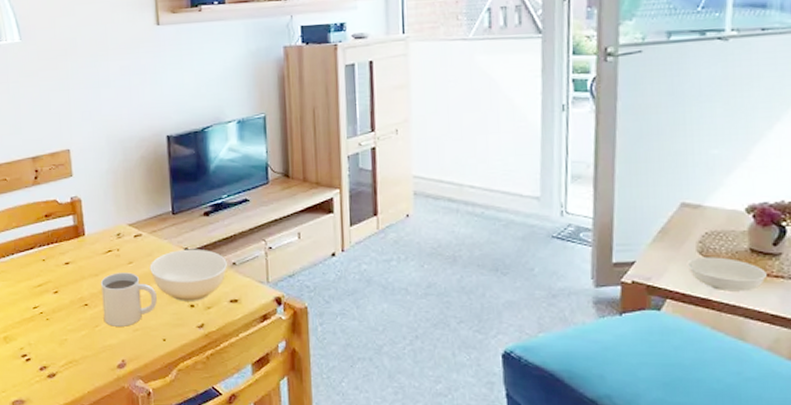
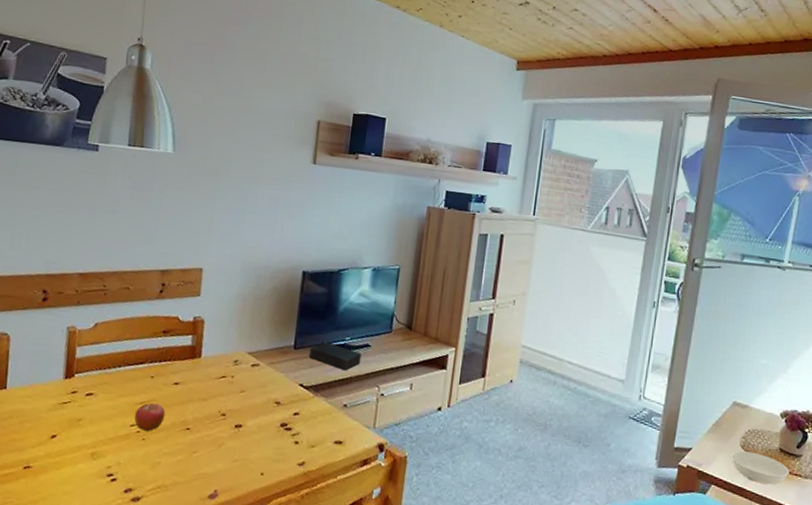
fruit: none [34,284,63,311] -> present [134,402,166,431]
mug: present [100,272,157,326] -> none [203,399,263,456]
bowl: present [149,249,227,301] -> none [261,385,339,438]
game console: none [189,203,242,229] -> present [309,342,362,371]

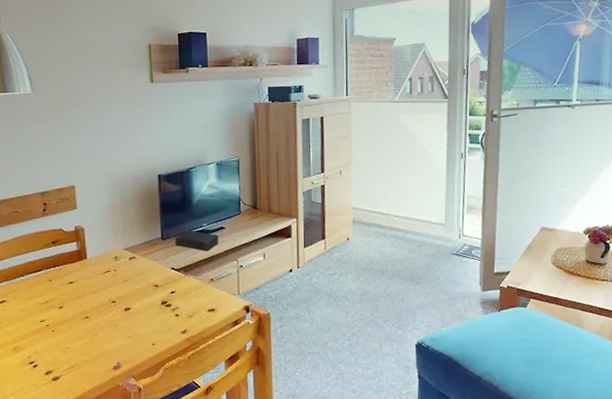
fruit: present [134,402,166,431] -> none [41,300,67,324]
bowl: present [731,450,789,485] -> none [544,267,597,293]

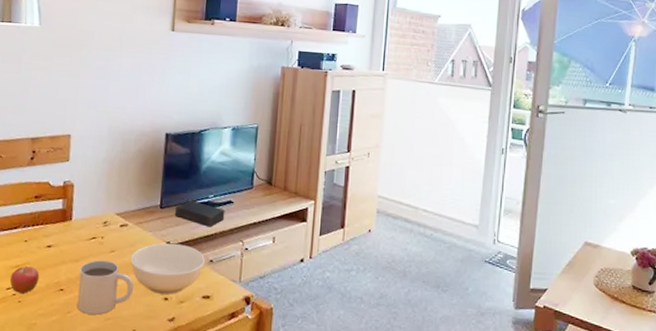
fruit: none [41,300,67,324] -> present [9,265,40,293]
mug: none [99,289,148,335] -> present [77,260,133,315]
bowl: none [142,268,206,312] -> present [130,242,205,295]

